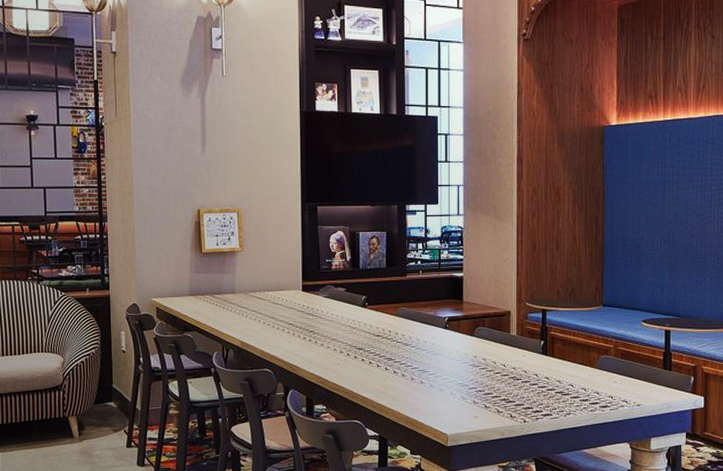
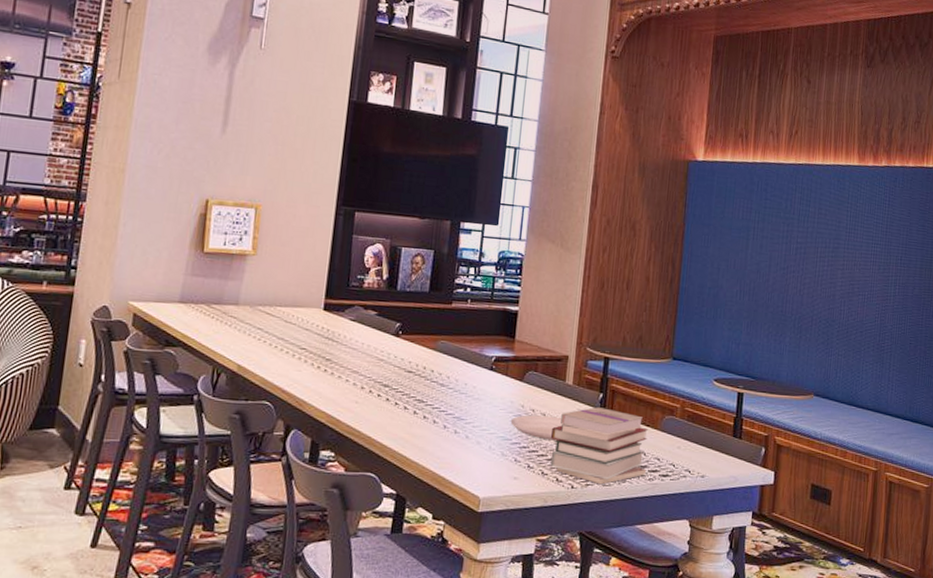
plate: none [466,363,512,384] -> present [510,415,563,441]
books: none [501,353,588,418] -> present [550,407,648,485]

